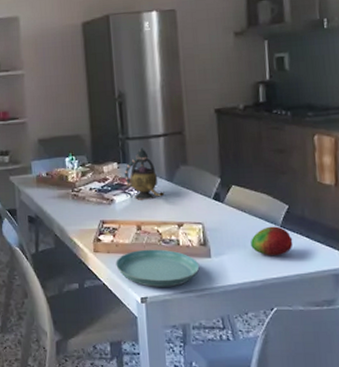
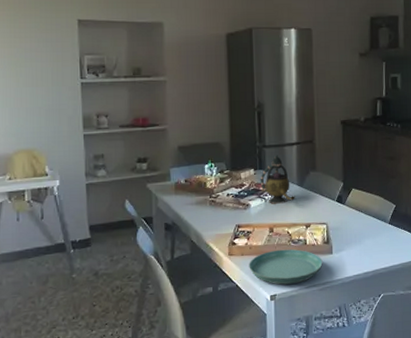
fruit: present [251,226,293,256] -> none [365,223,398,250]

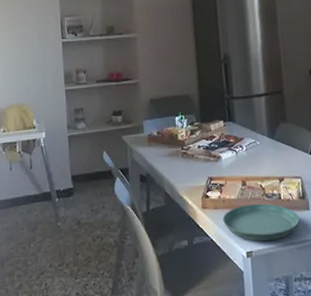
teapot: present [260,155,295,204] -> none [230,106,267,157]

